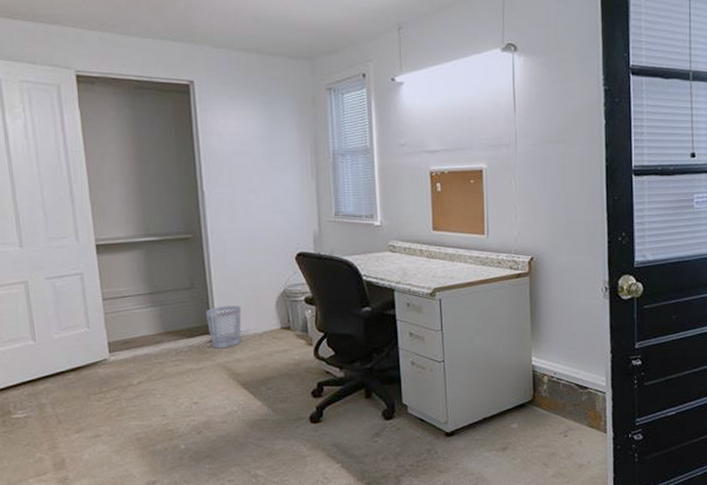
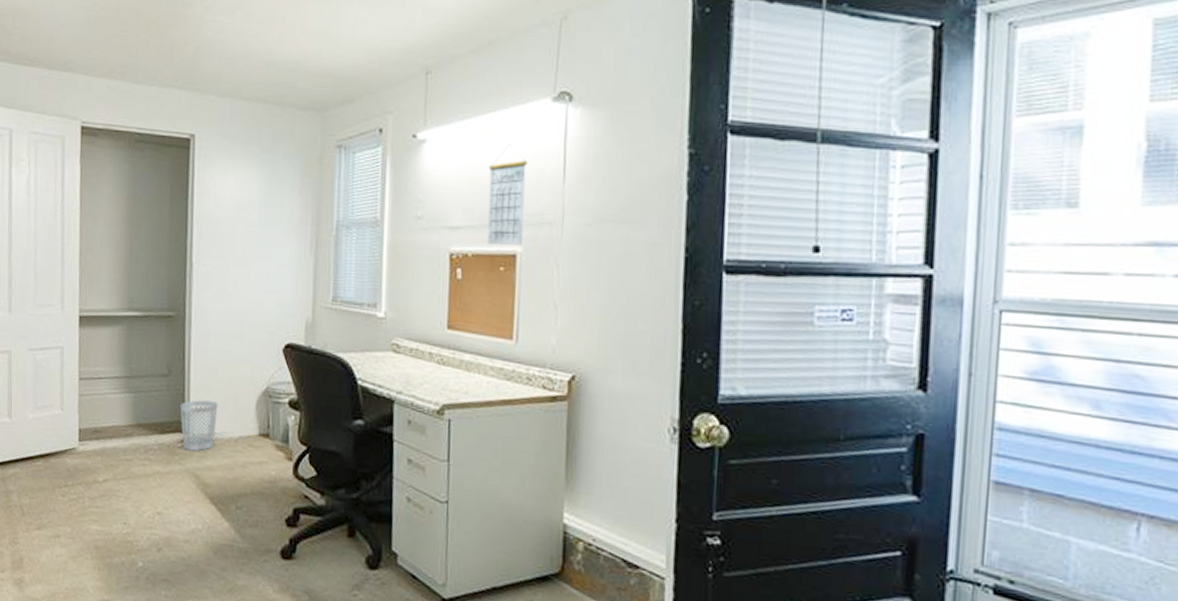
calendar: none [455,84,487,164] -> present [487,144,528,246]

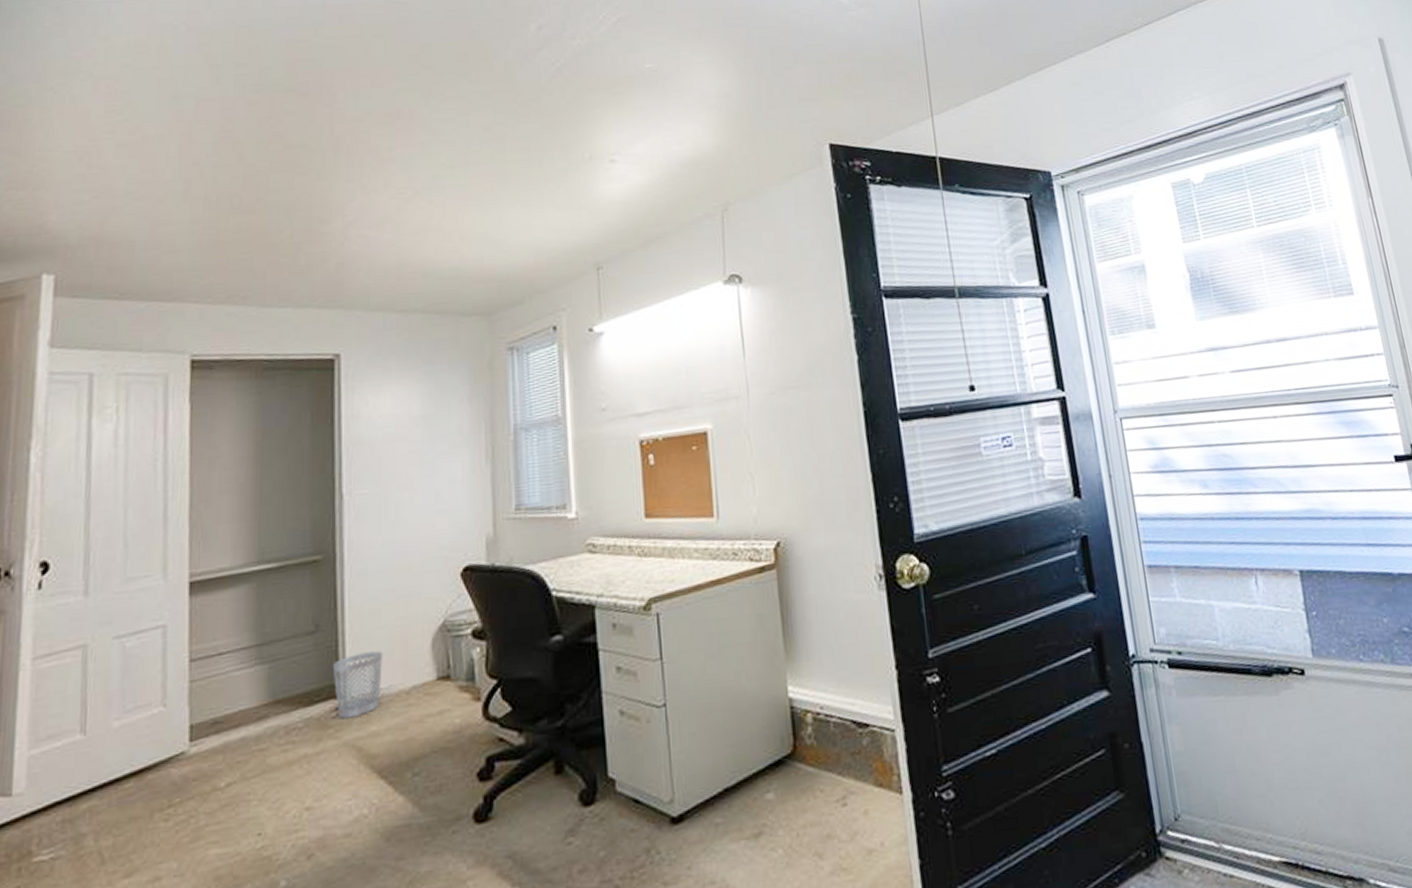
calendar: present [487,144,528,246] -> none [669,327,712,427]

